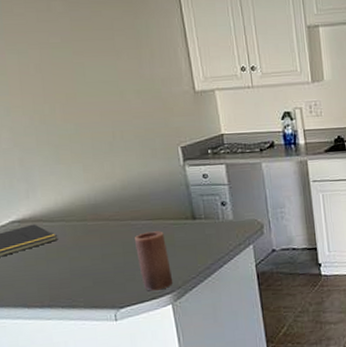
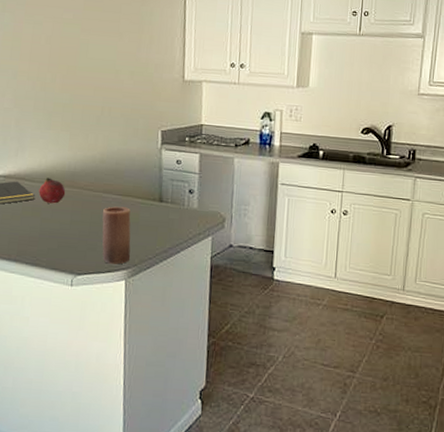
fruit: none [60,214,91,242] -> present [38,177,66,204]

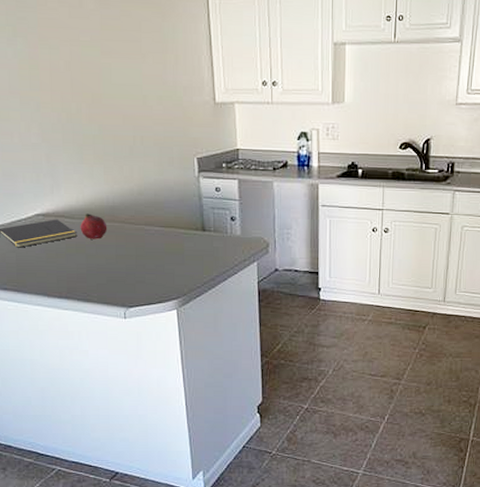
candle: present [102,206,131,264] -> none [147,238,180,295]

